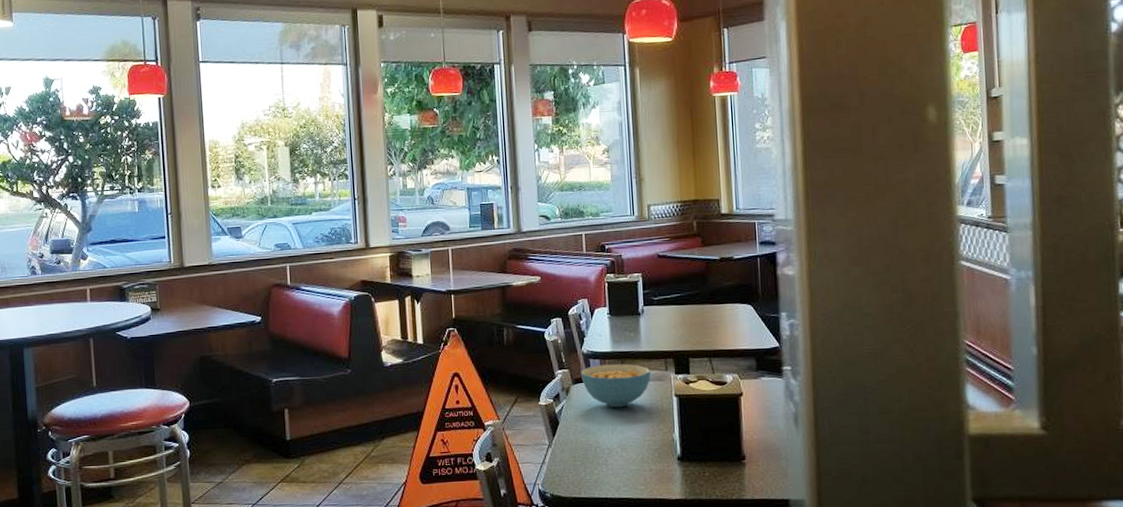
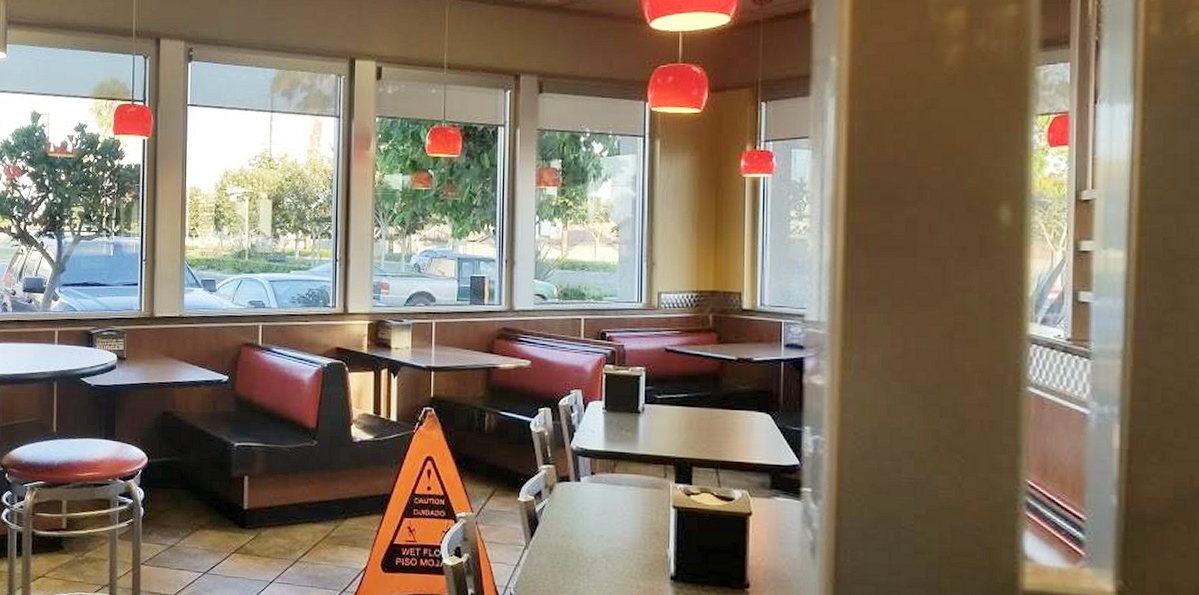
cereal bowl: present [581,364,651,408] -> none [568,464,646,514]

